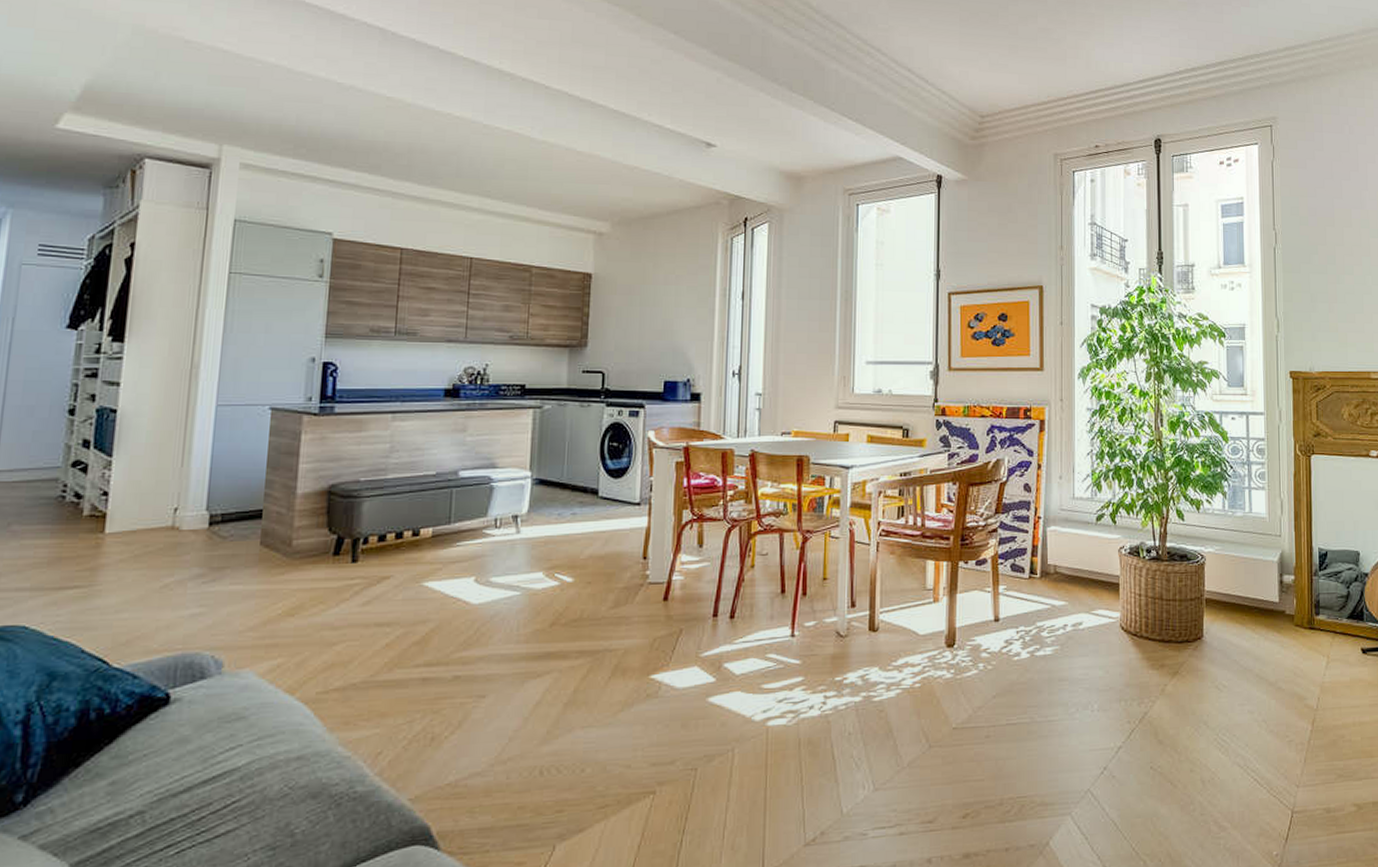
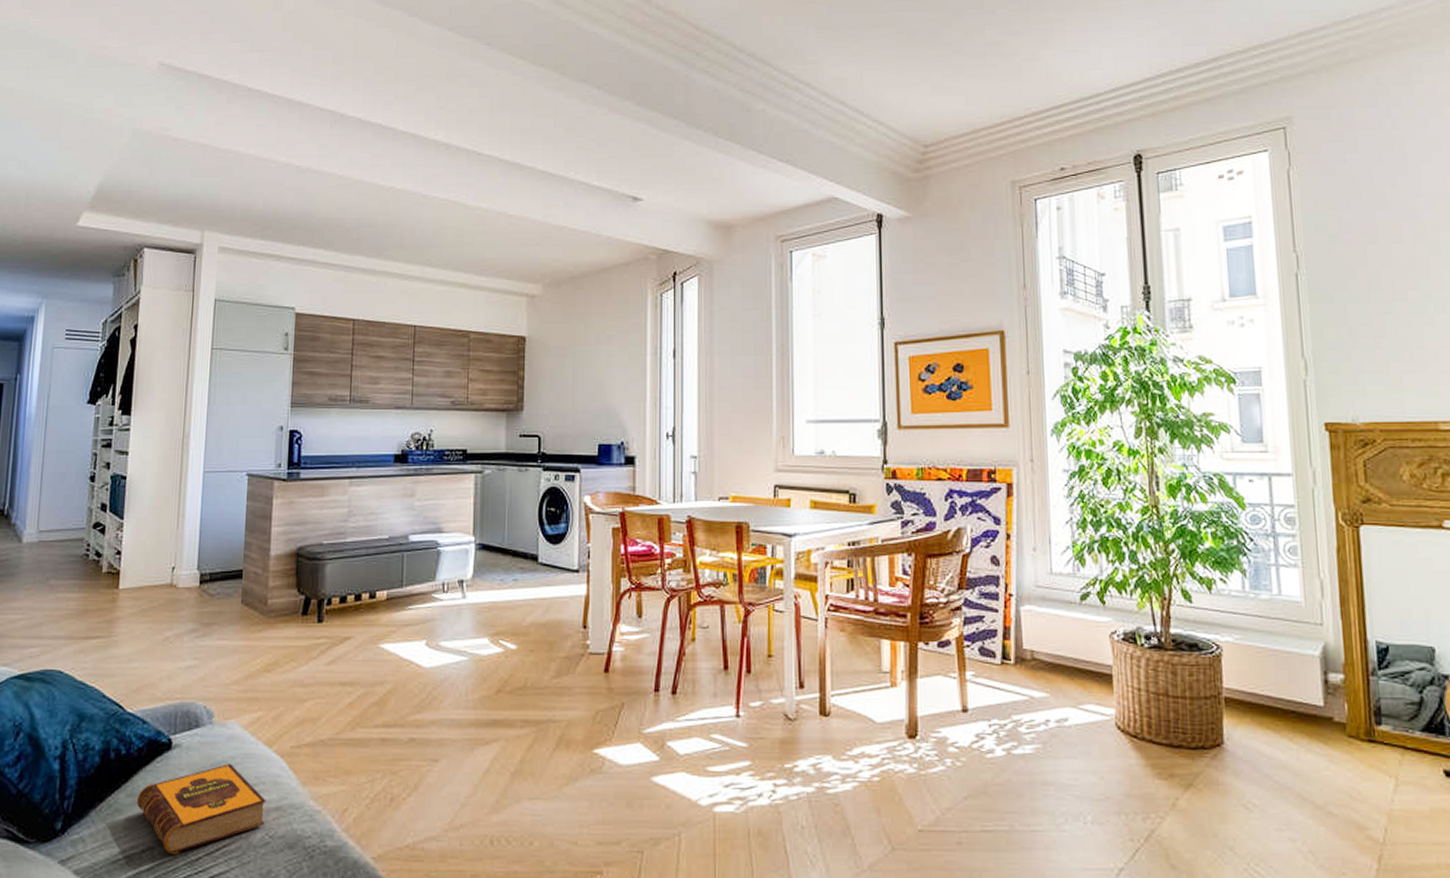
hardback book: none [123,715,286,816] -> present [136,764,266,854]

